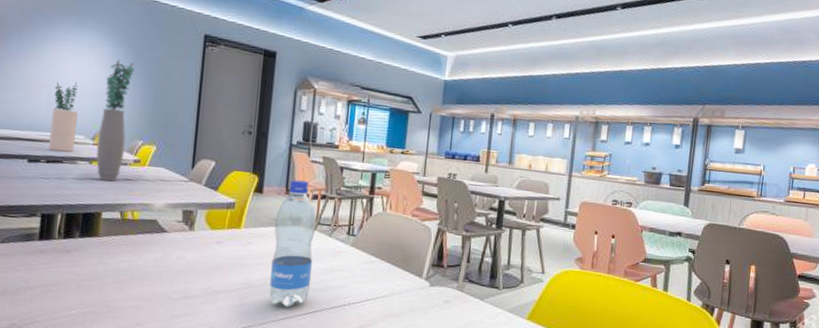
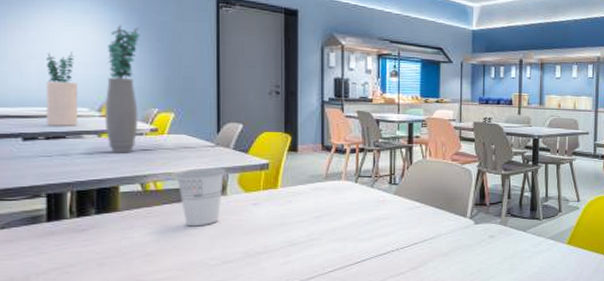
cup: none [150,201,196,259] -> present [174,167,227,227]
bottle: present [269,179,316,308] -> none [314,136,357,260]

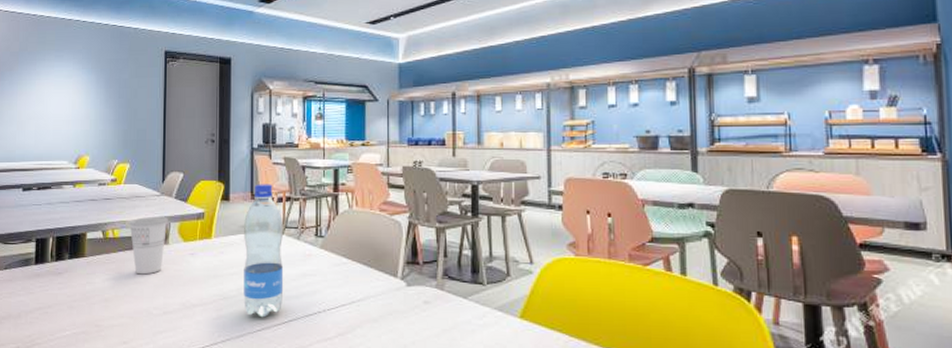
vase: present [45,51,79,126] -> none [39,111,62,178]
vase: present [104,24,140,153] -> none [78,84,107,202]
bottle: none [314,136,357,260] -> present [244,184,284,318]

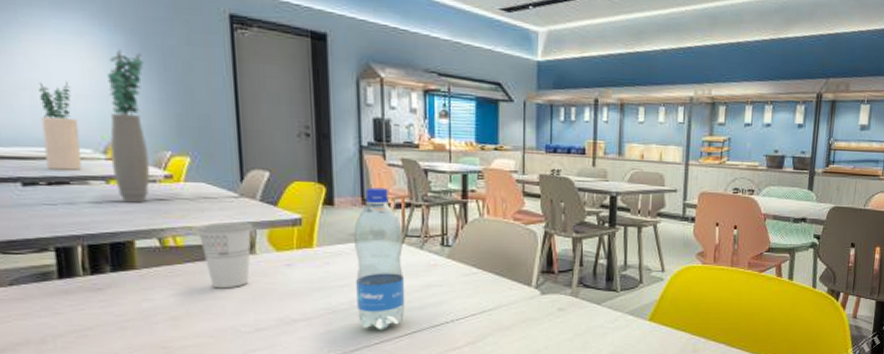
vase: none [39,111,62,178] -> present [38,81,82,170]
vase: none [78,84,107,202] -> present [107,48,151,203]

